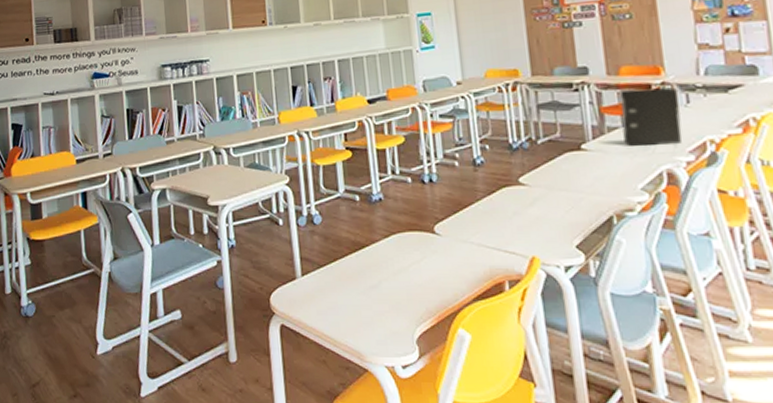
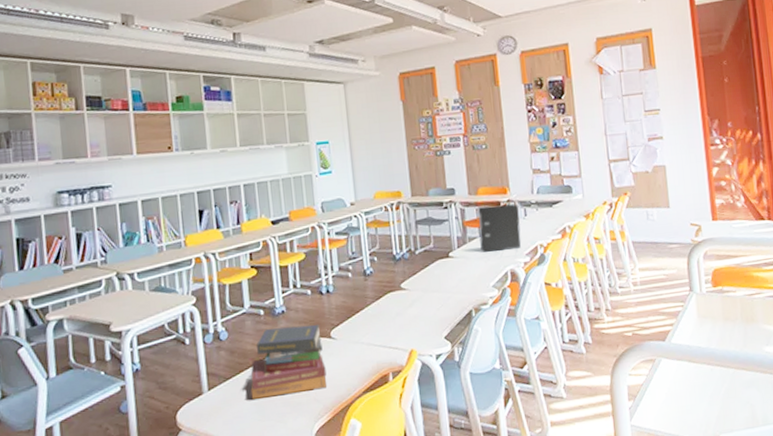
books: none [345,216,431,291] -> present [250,324,328,399]

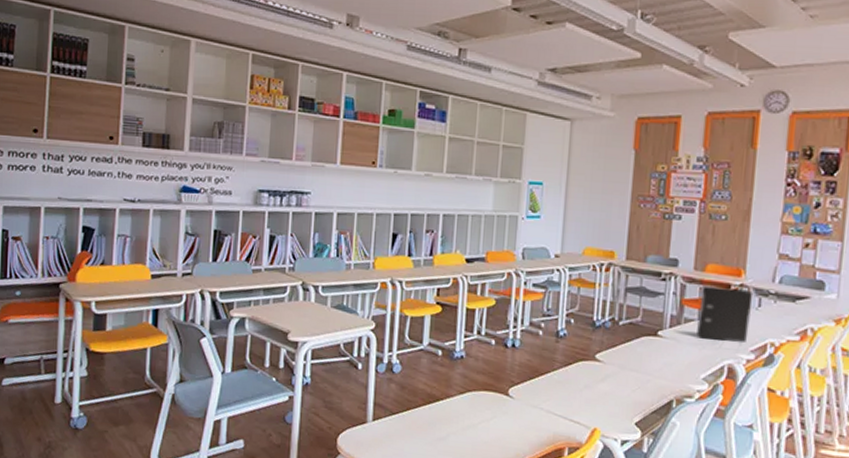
books: present [250,324,328,399] -> none [414,371,499,448]

